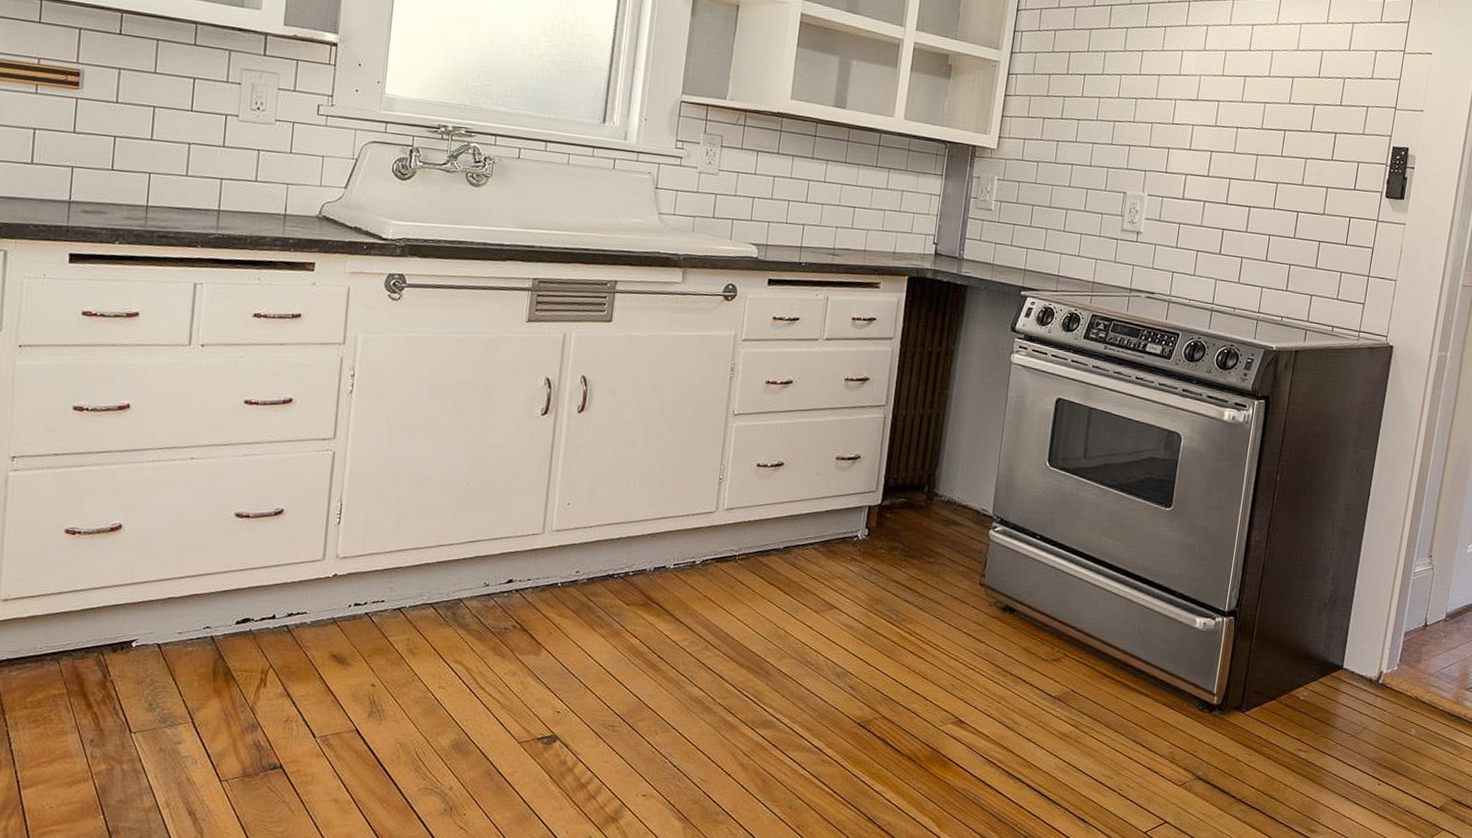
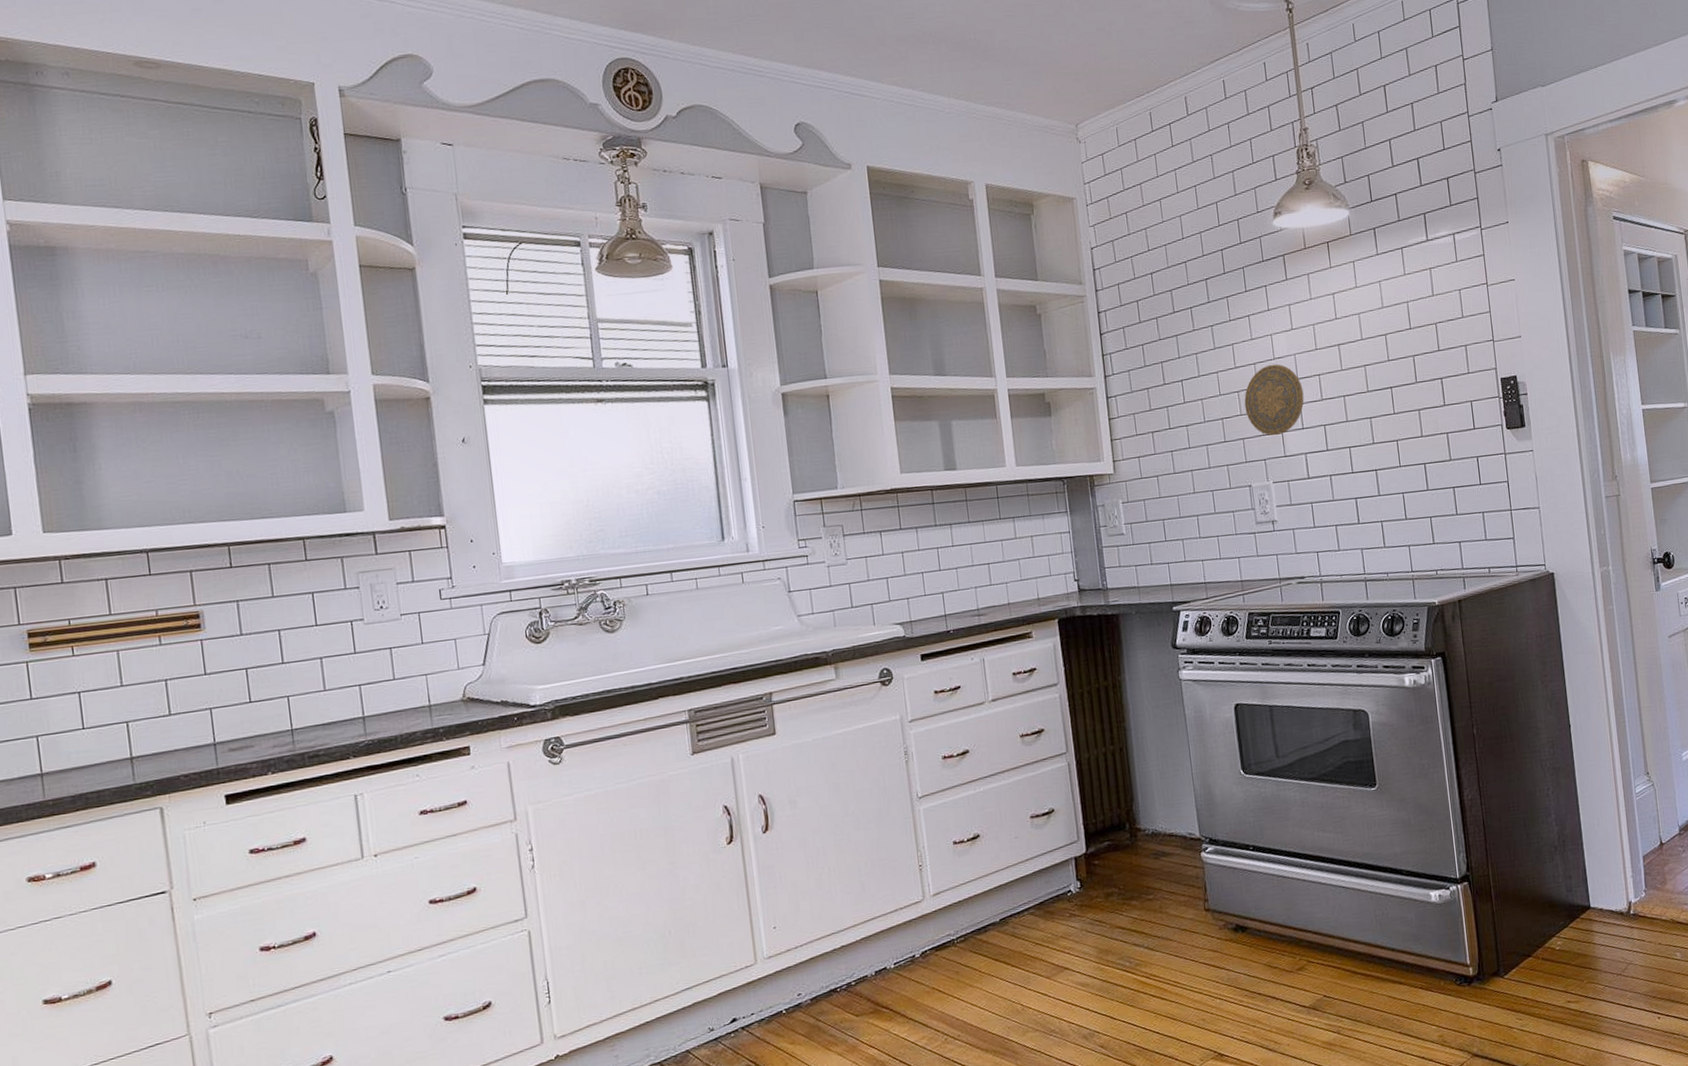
decorative plate: none [1138,79,1200,151] -> present [1244,364,1305,436]

